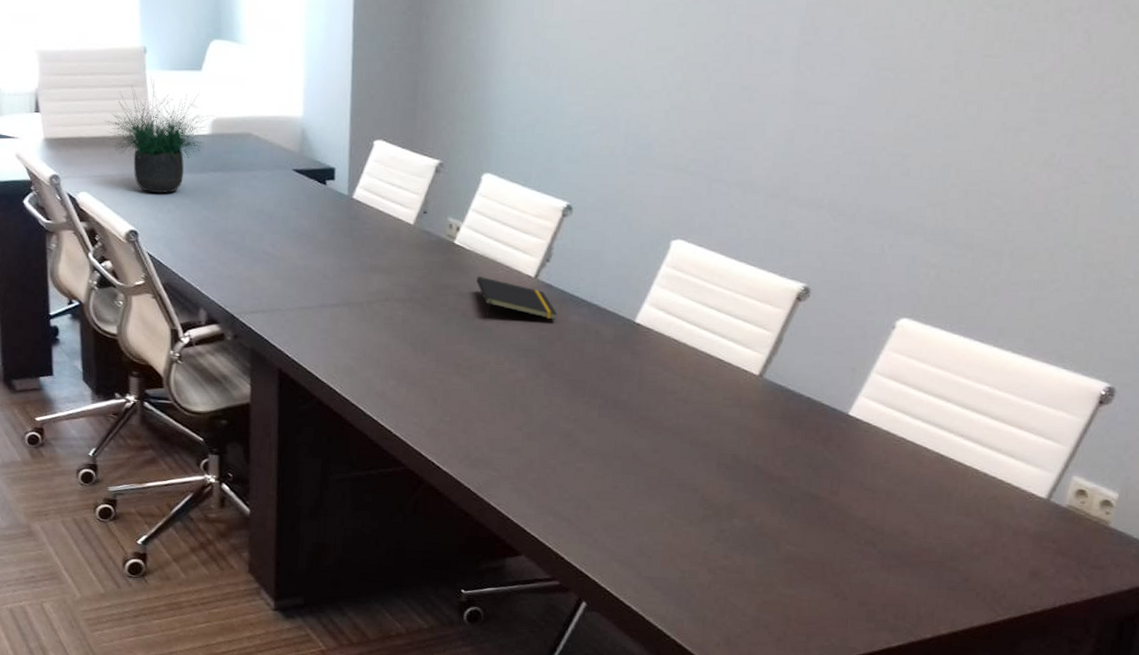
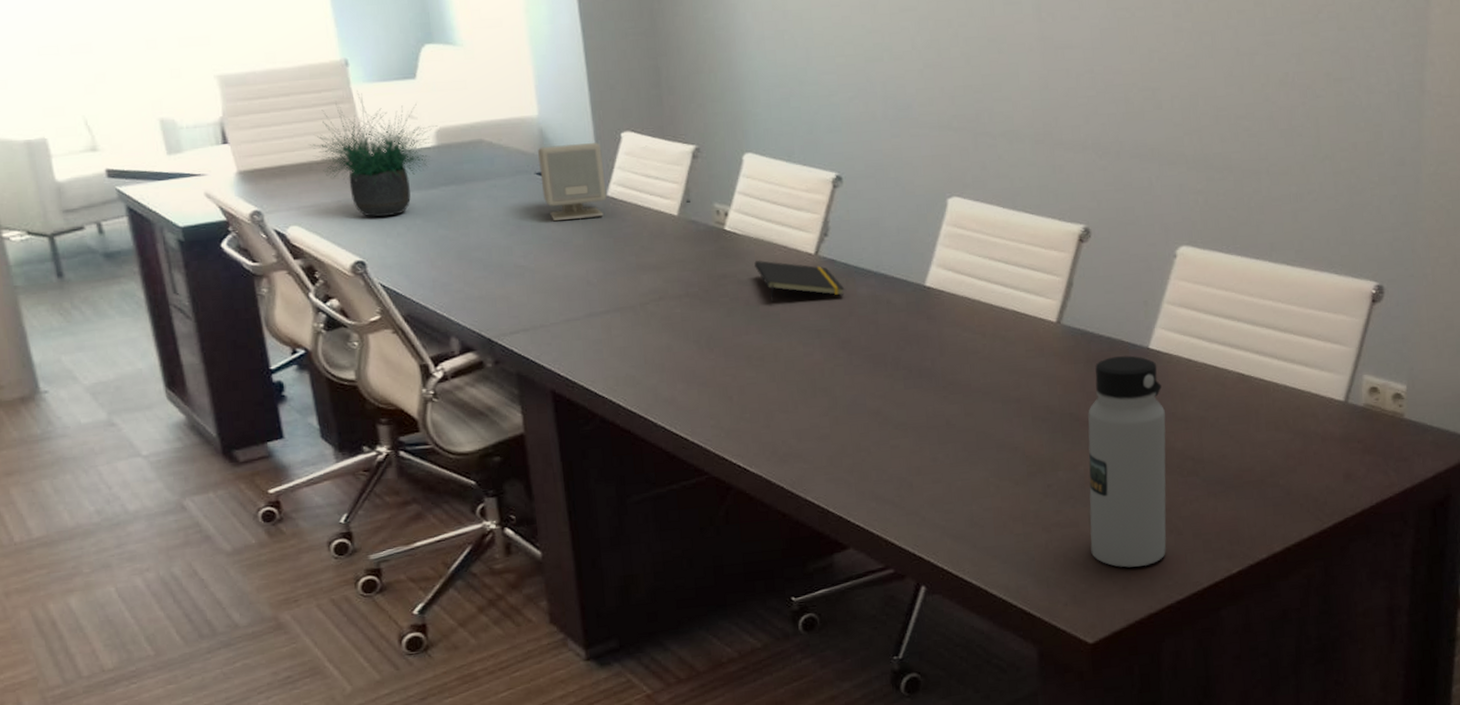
speaker: none [296,146,354,217] -> present [538,143,607,222]
water bottle: none [752,417,854,623] -> present [1088,355,1167,568]

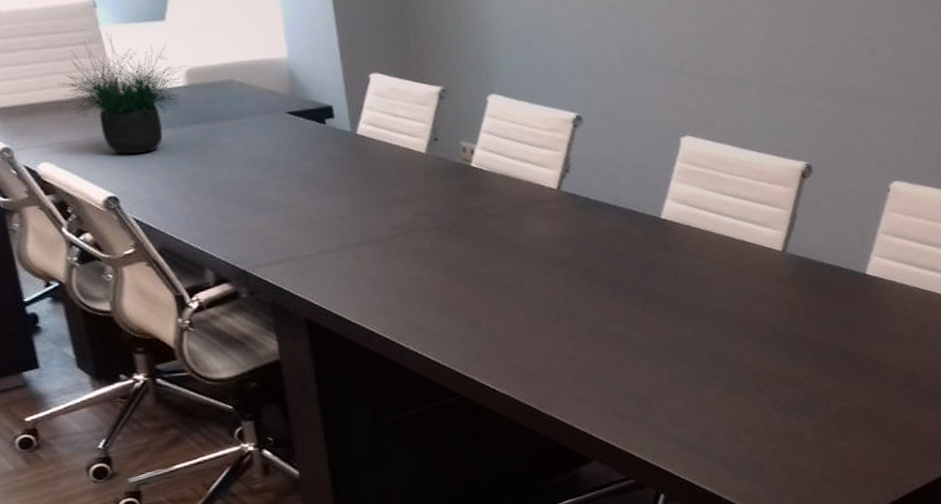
speaker: present [538,143,607,222] -> none [288,83,357,159]
notepad: present [754,260,845,303] -> none [500,194,586,235]
water bottle: present [1088,355,1167,568] -> none [811,281,883,473]

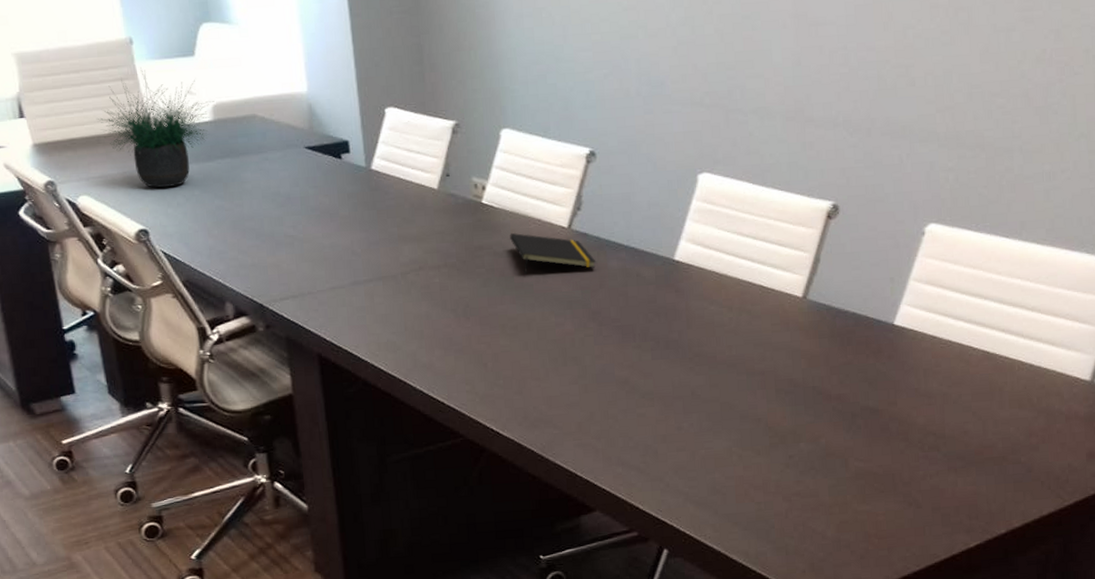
notepad: none [500,194,586,235] -> present [510,232,596,274]

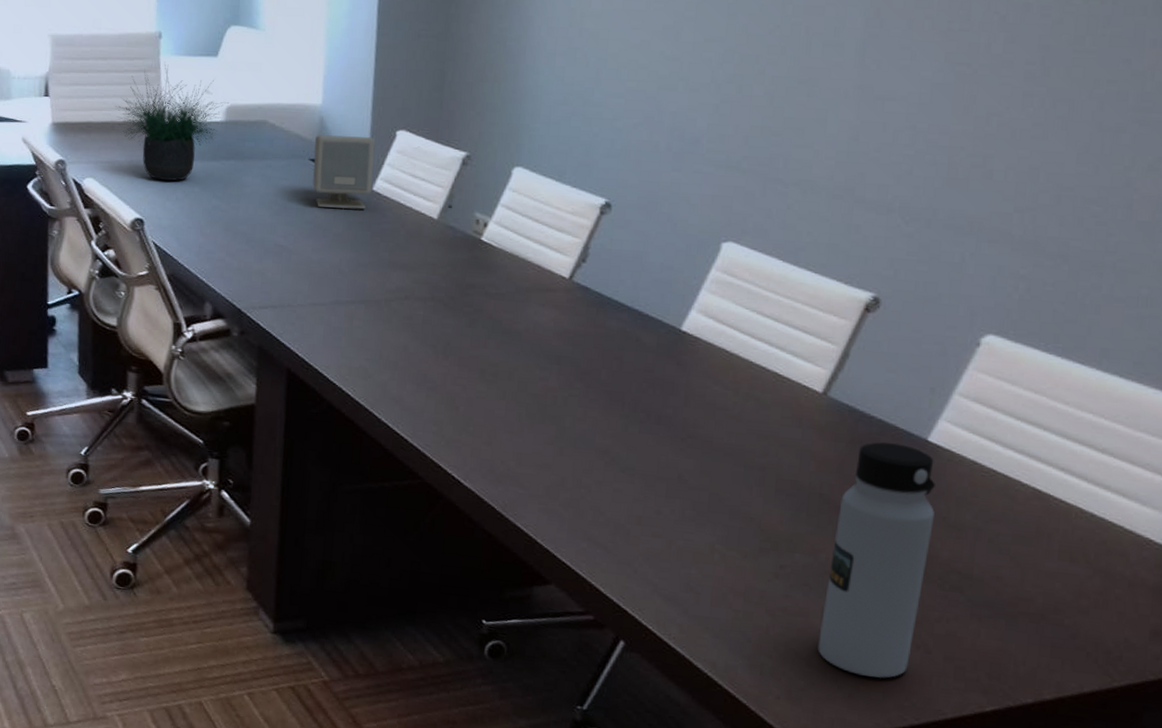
speaker: none [307,118,371,194] -> present [312,135,376,210]
notepad: present [510,232,596,274] -> none [505,275,594,325]
water bottle: none [829,331,909,538] -> present [818,442,935,678]

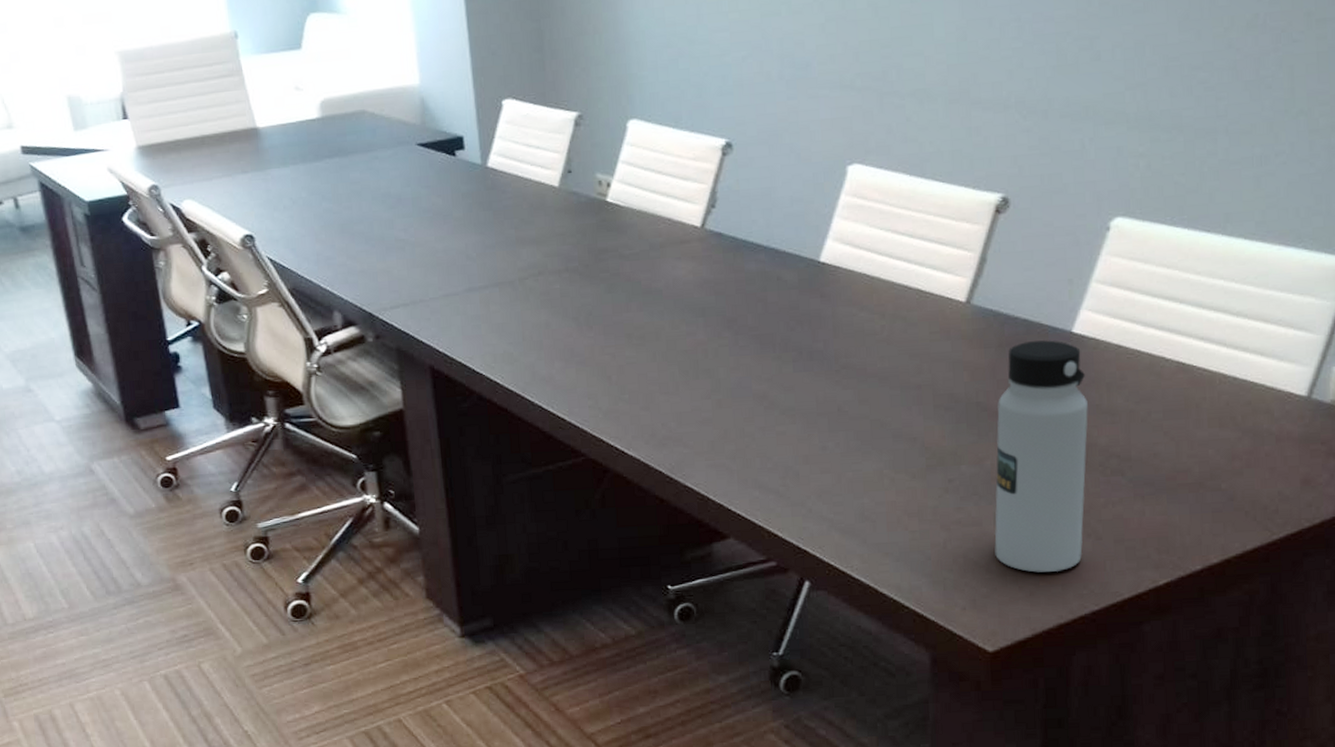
potted plant: present [115,62,229,181] -> none [201,63,322,191]
speaker: present [312,135,376,210] -> none [419,111,487,194]

